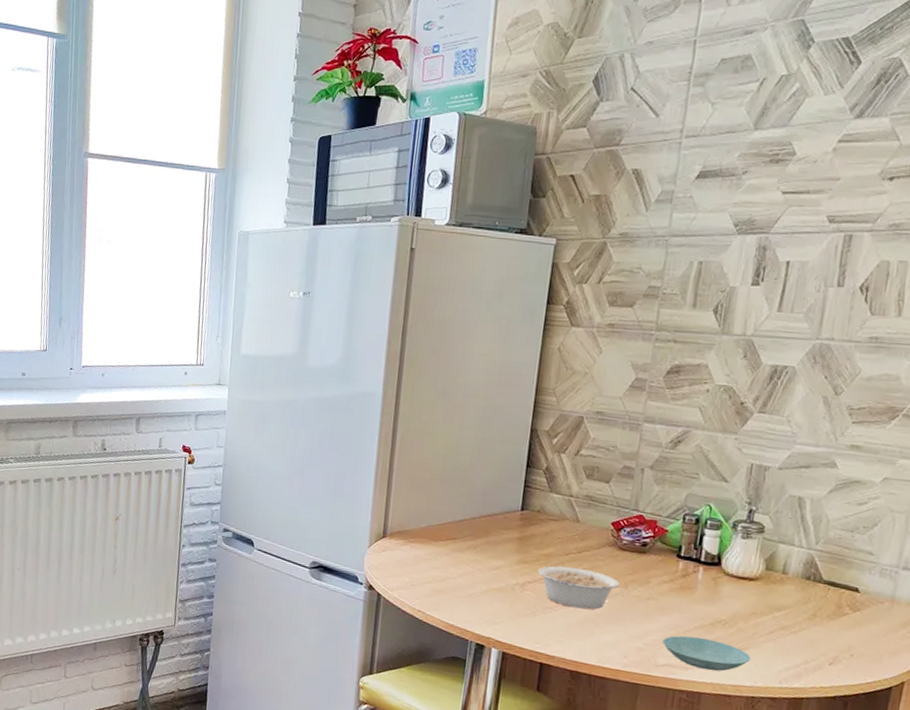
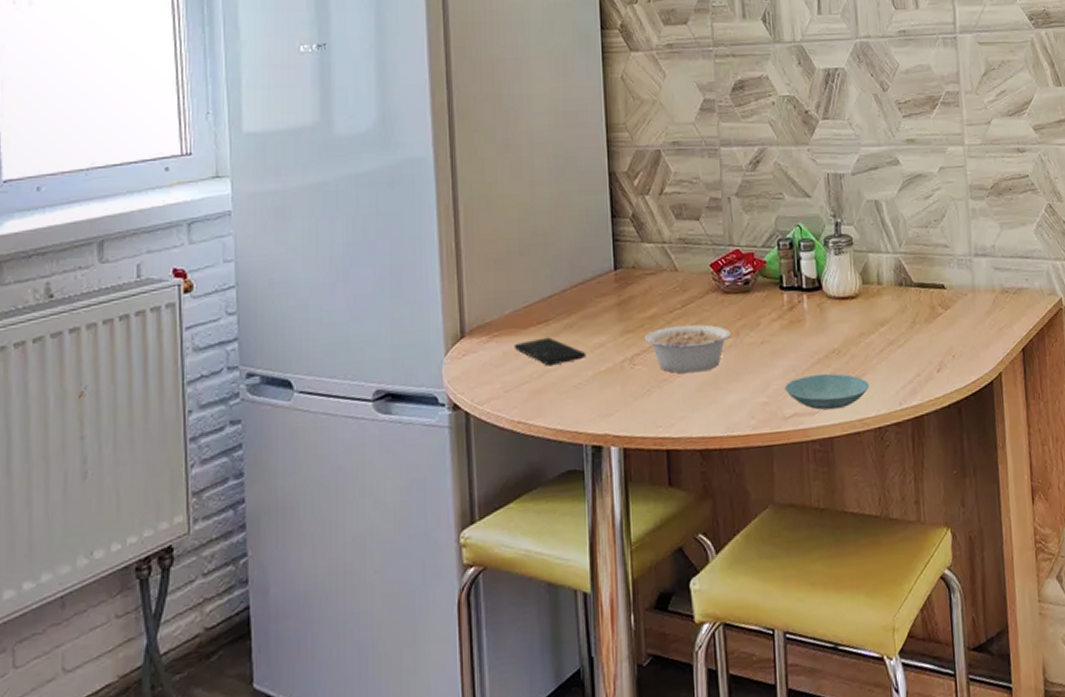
smartphone: none [424,551,484,576] -> present [513,337,586,366]

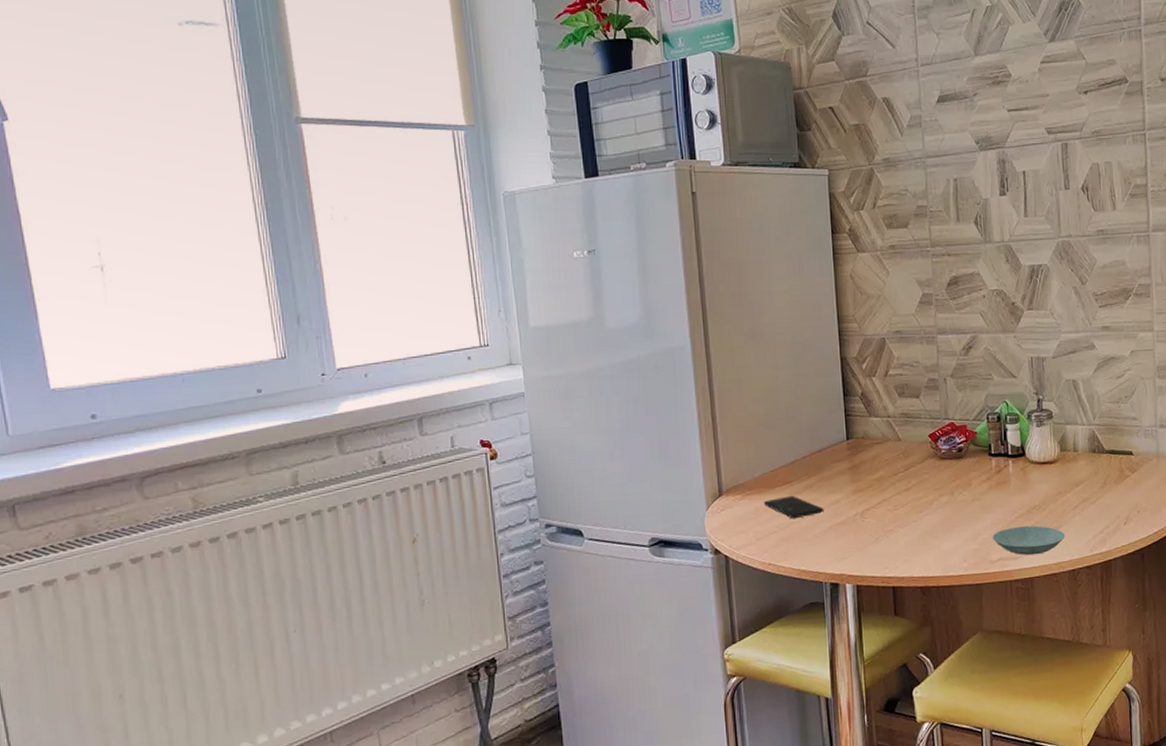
legume: present [644,324,731,374] -> none [873,485,946,525]

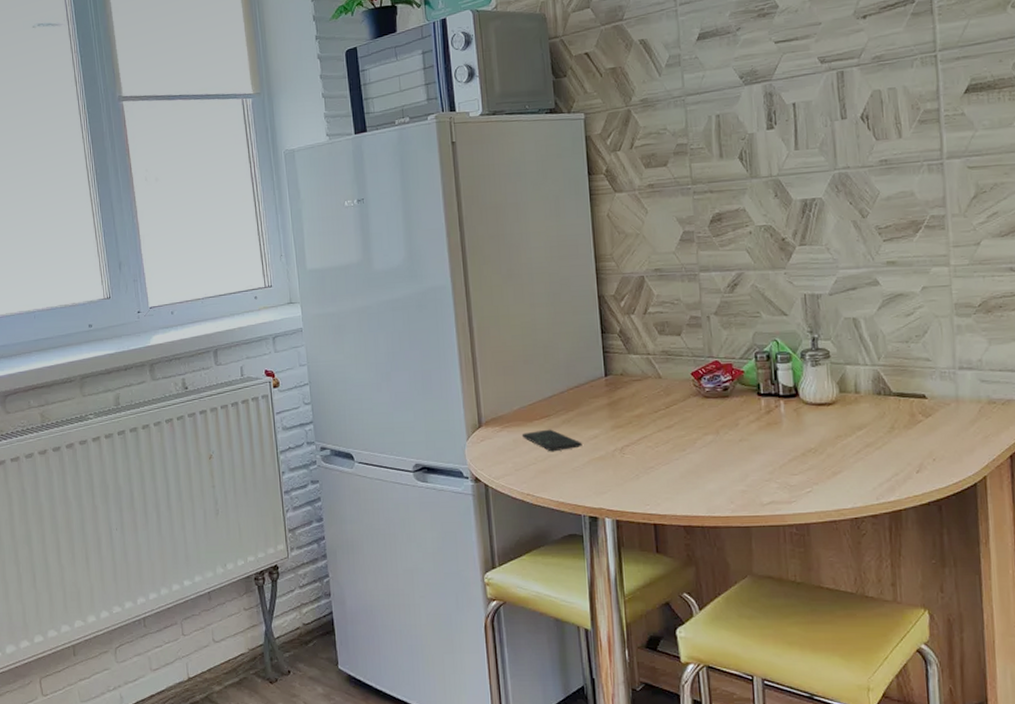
saucer: present [992,525,1066,555] -> none [762,469,847,500]

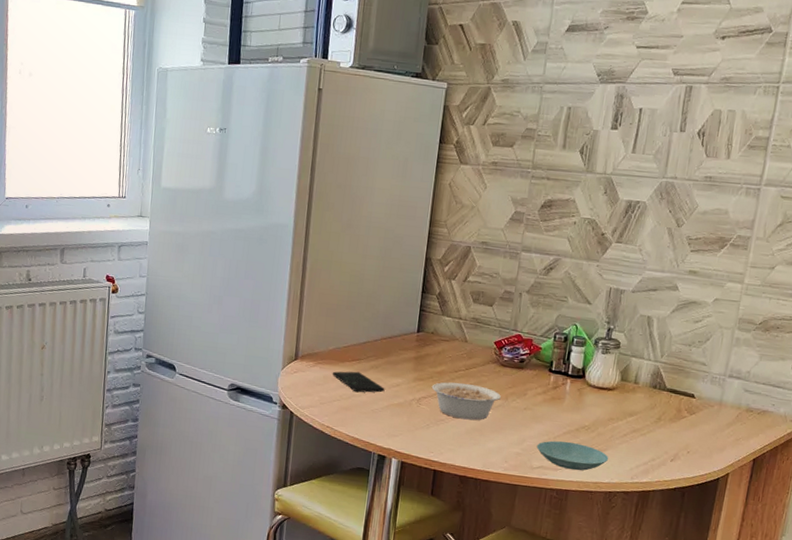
legume: none [632,423,711,463] -> present [431,382,501,421]
saucer: none [762,469,847,500] -> present [536,440,609,471]

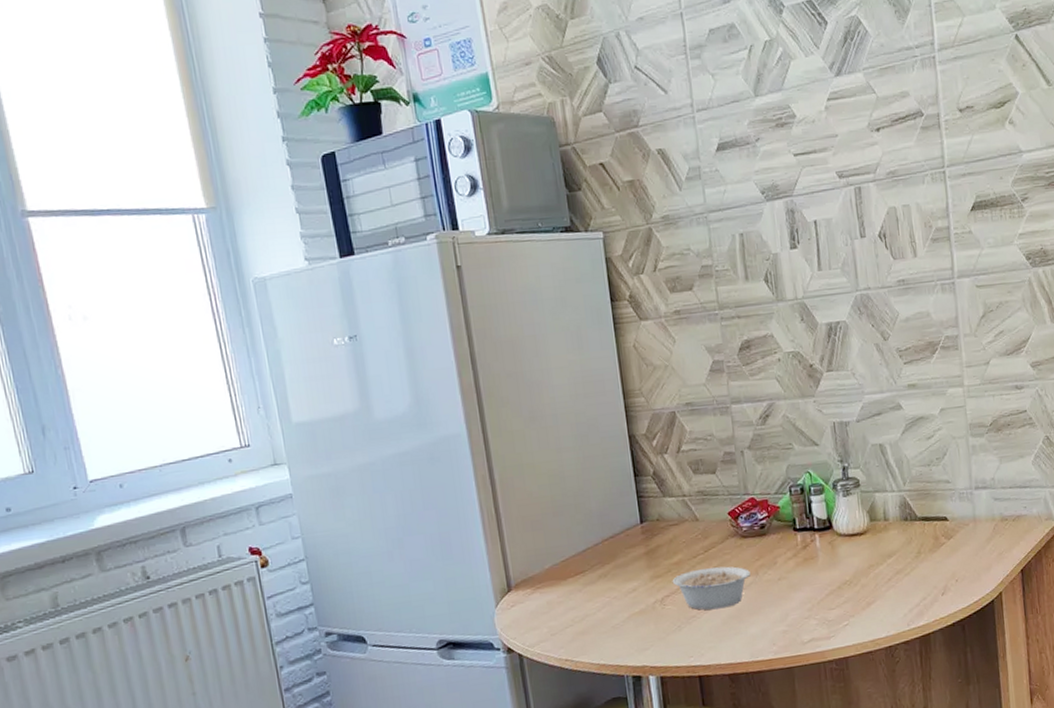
smartphone: present [332,371,385,393] -> none [555,586,621,611]
saucer: present [536,440,609,471] -> none [802,602,880,634]

